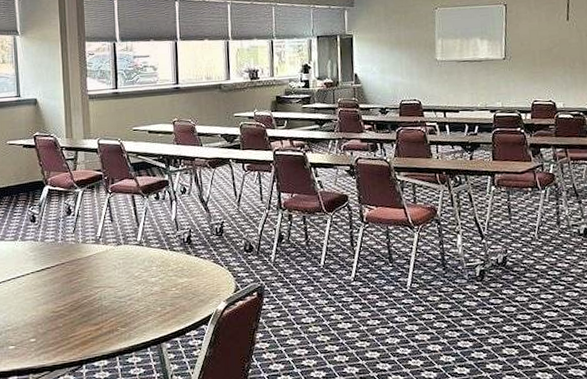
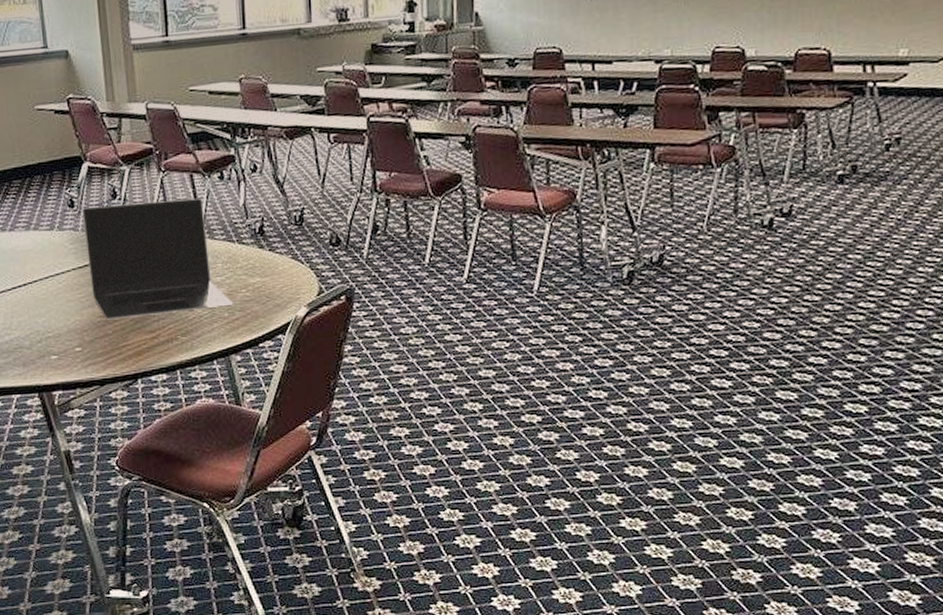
laptop: none [42,213,165,315] -> present [82,197,233,320]

